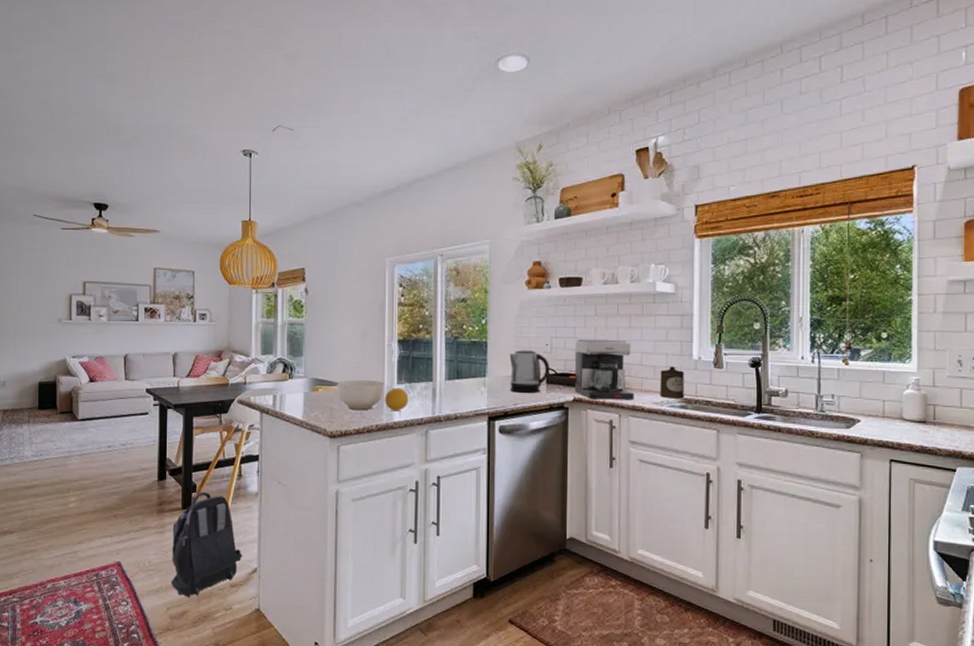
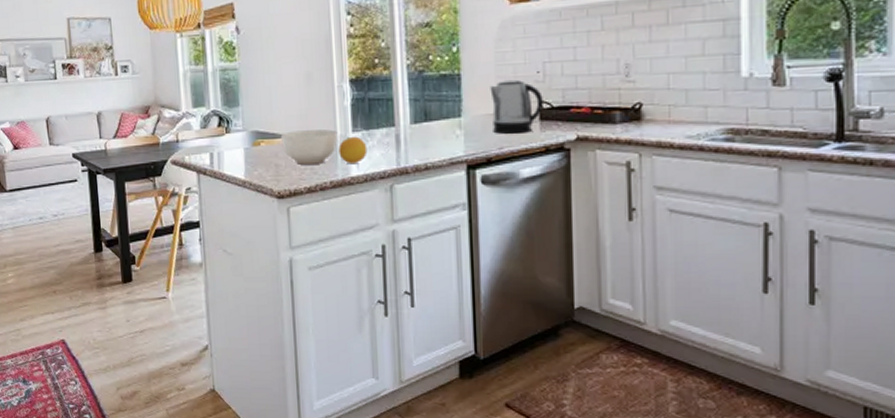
backpack: present [171,492,243,597] -> none [114,263,192,376]
coffee maker: present [574,340,634,400] -> none [577,59,660,137]
canister: present [660,366,684,399] -> none [695,87,729,130]

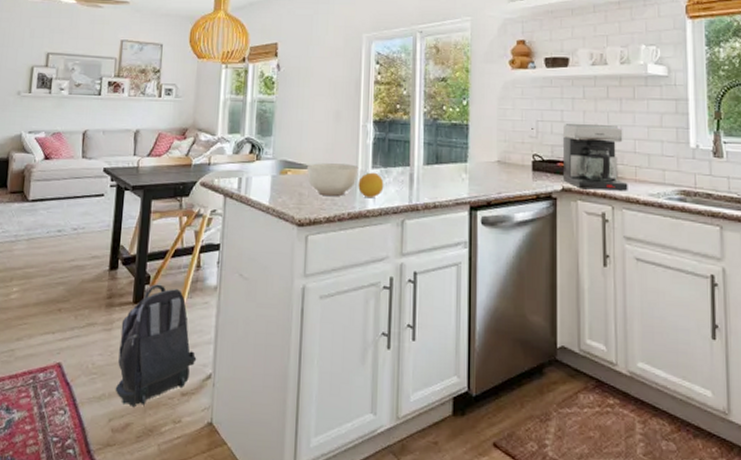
backpack: none [114,263,192,376] -> present [115,284,197,406]
kettle: present [490,79,543,134] -> none [492,133,536,181]
coffee maker: none [577,59,660,137] -> present [562,124,628,191]

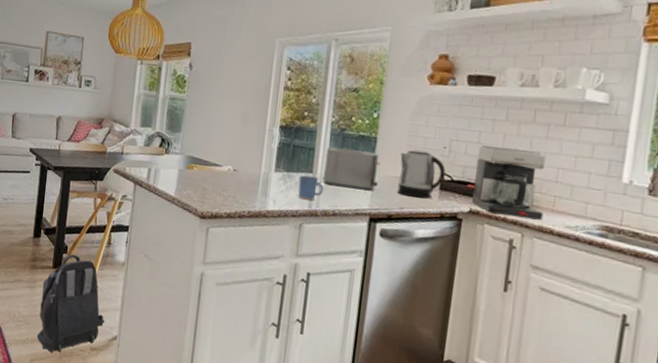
bowl: present [306,163,359,196] -> none [211,161,262,195]
fruit: present [358,172,384,199] -> none [260,174,286,200]
mug: none [397,169,423,195] -> present [298,175,324,201]
toaster: none [420,138,474,179] -> present [322,147,380,191]
kettle: none [492,133,536,181] -> present [397,149,446,199]

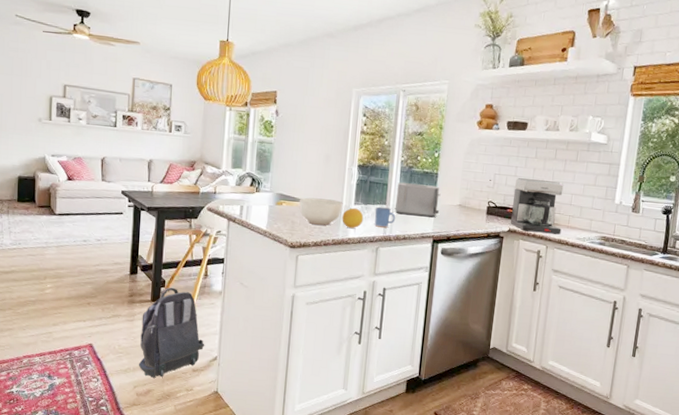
bowl: none [211,161,262,195] -> present [299,197,343,226]
fruit: none [260,174,286,200] -> present [342,207,364,229]
kettle: present [397,149,446,199] -> none [454,182,491,222]

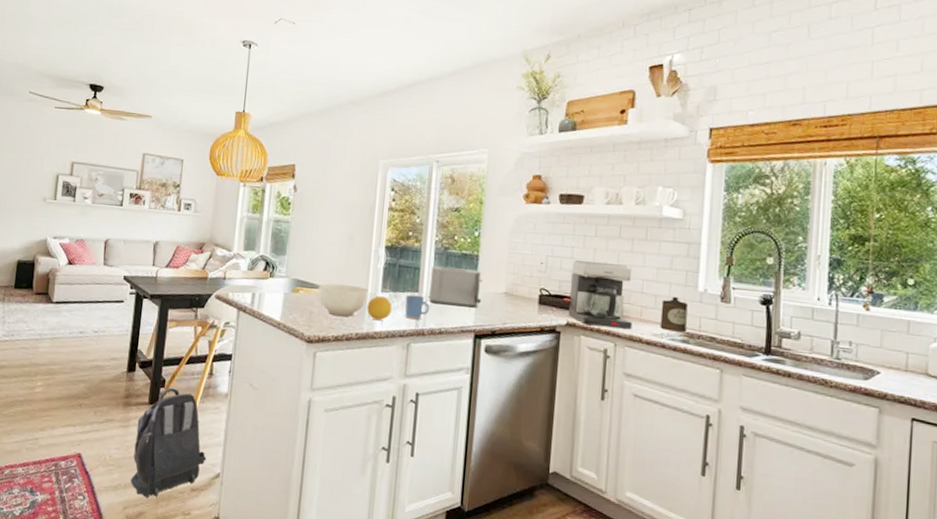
canister: none [583,207,606,237] -> present [660,296,688,333]

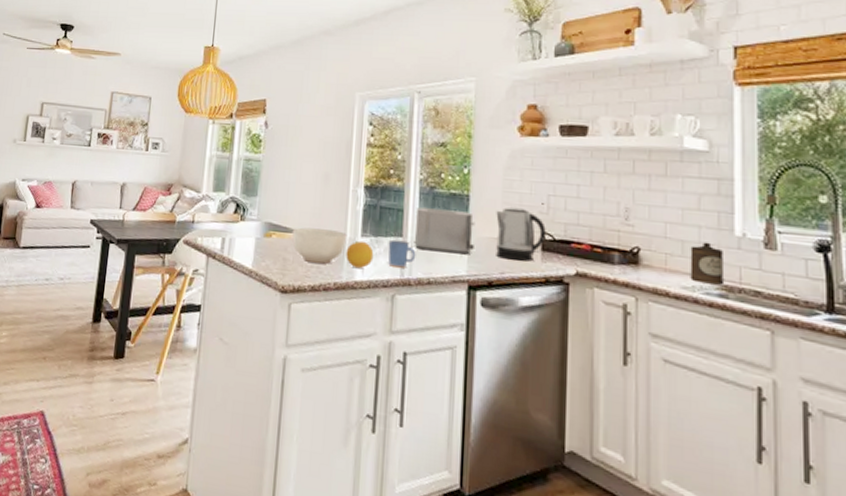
backpack: present [130,387,207,498] -> none [93,340,174,464]
kettle: none [500,266,543,314] -> present [496,207,546,262]
coffee maker: present [568,260,633,330] -> none [577,200,656,281]

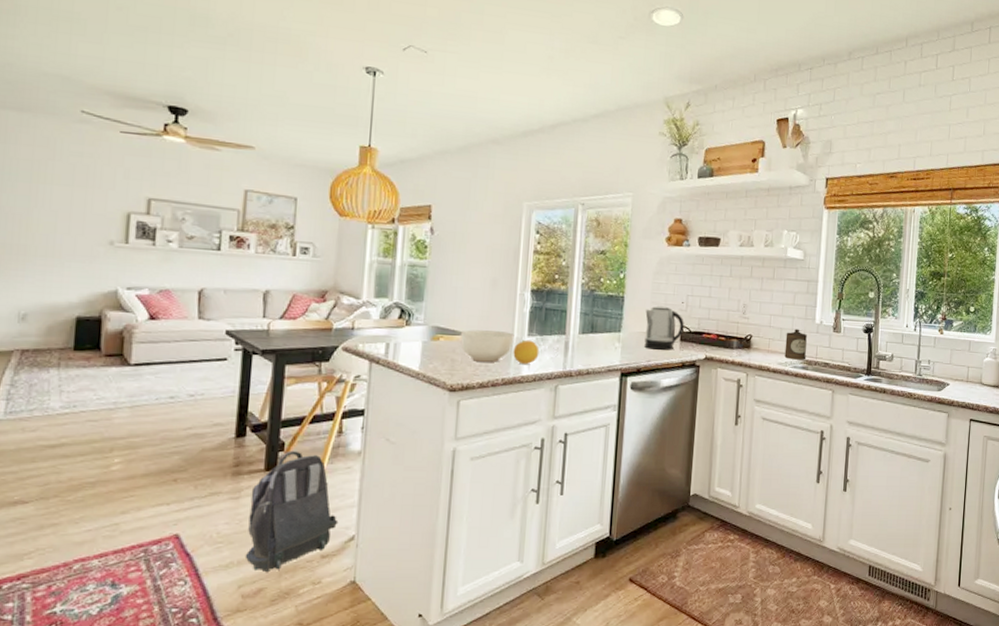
backpack: none [93,340,174,464] -> present [245,450,339,572]
mug: present [388,239,416,268] -> none [552,337,577,362]
toaster: present [414,207,475,255] -> none [575,308,628,347]

